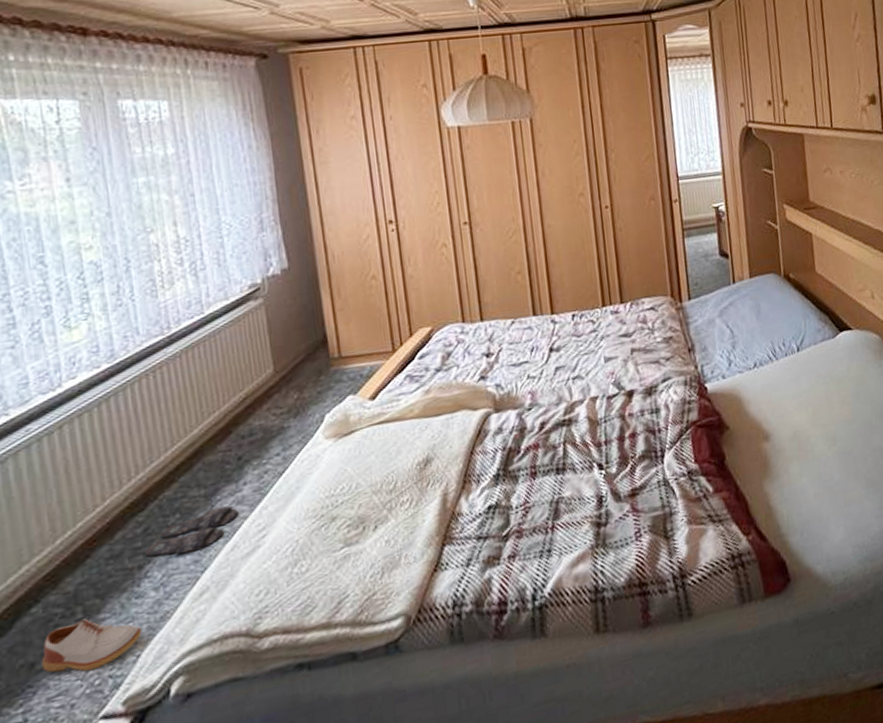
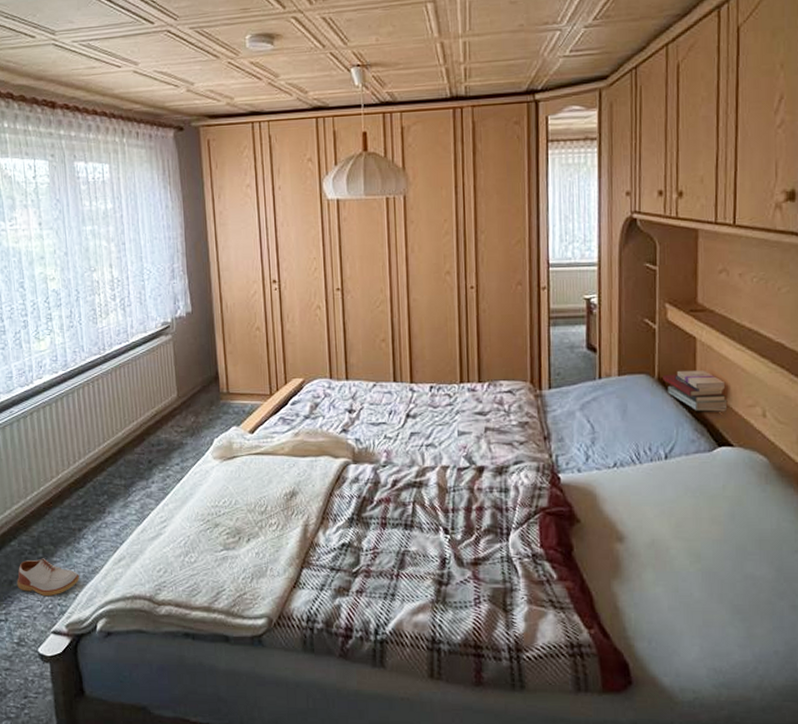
slippers: present [144,506,239,558] -> none [83,497,148,527]
books: none [788,262,843,302] -> present [663,369,728,412]

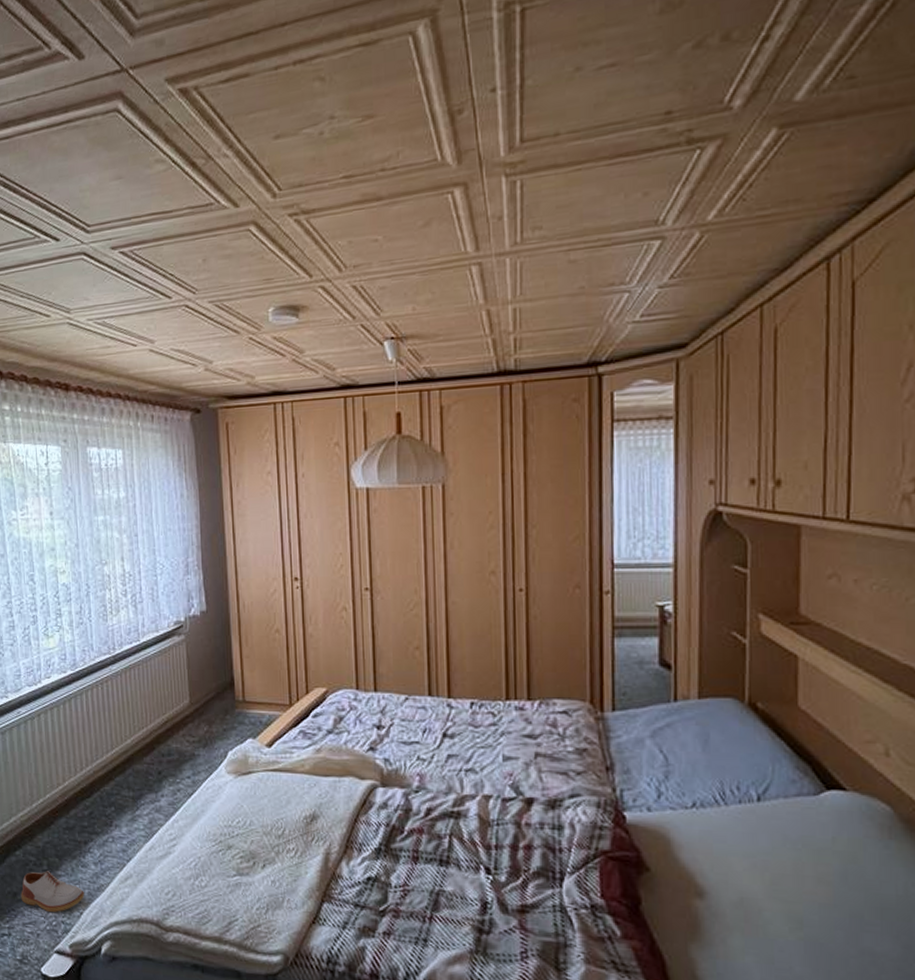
books: present [663,369,728,412] -> none [755,694,839,748]

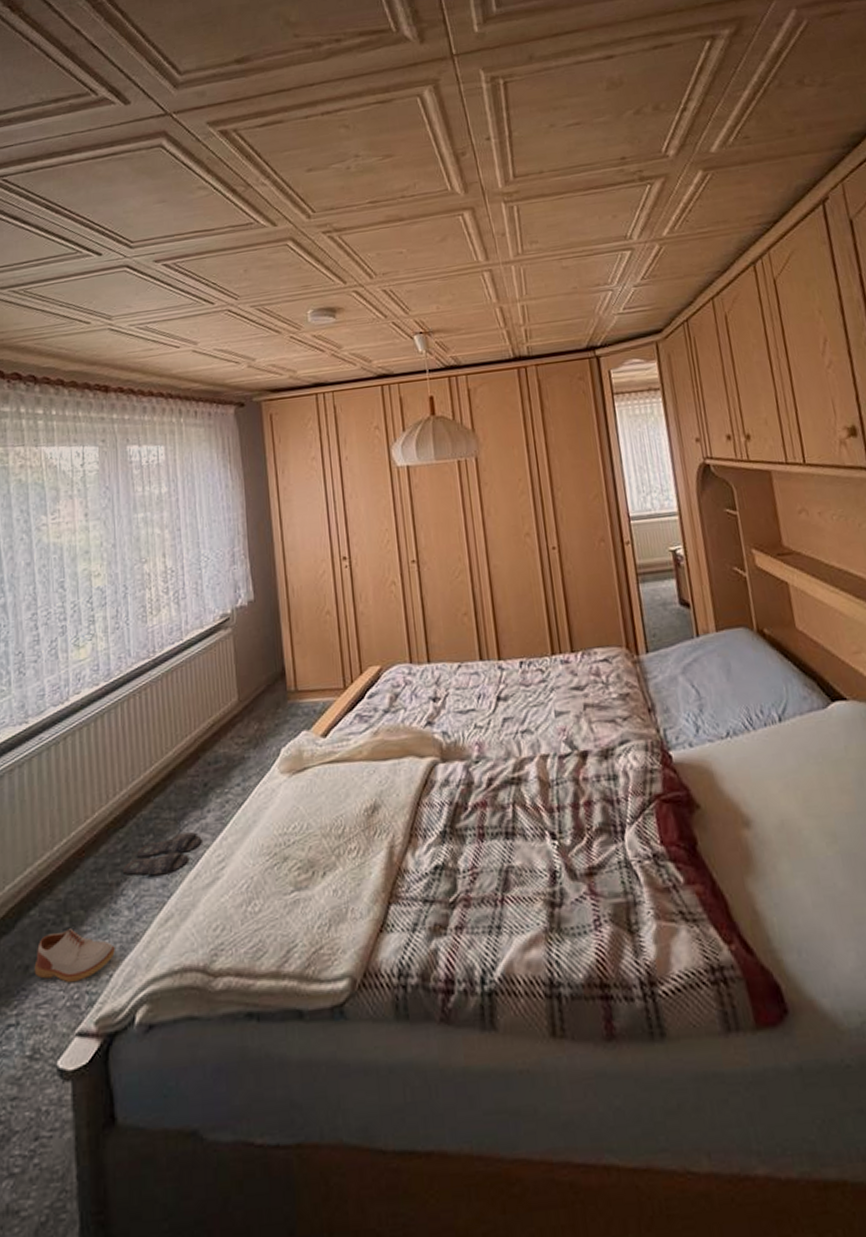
slippers: none [89,810,156,842] -> present [122,832,202,876]

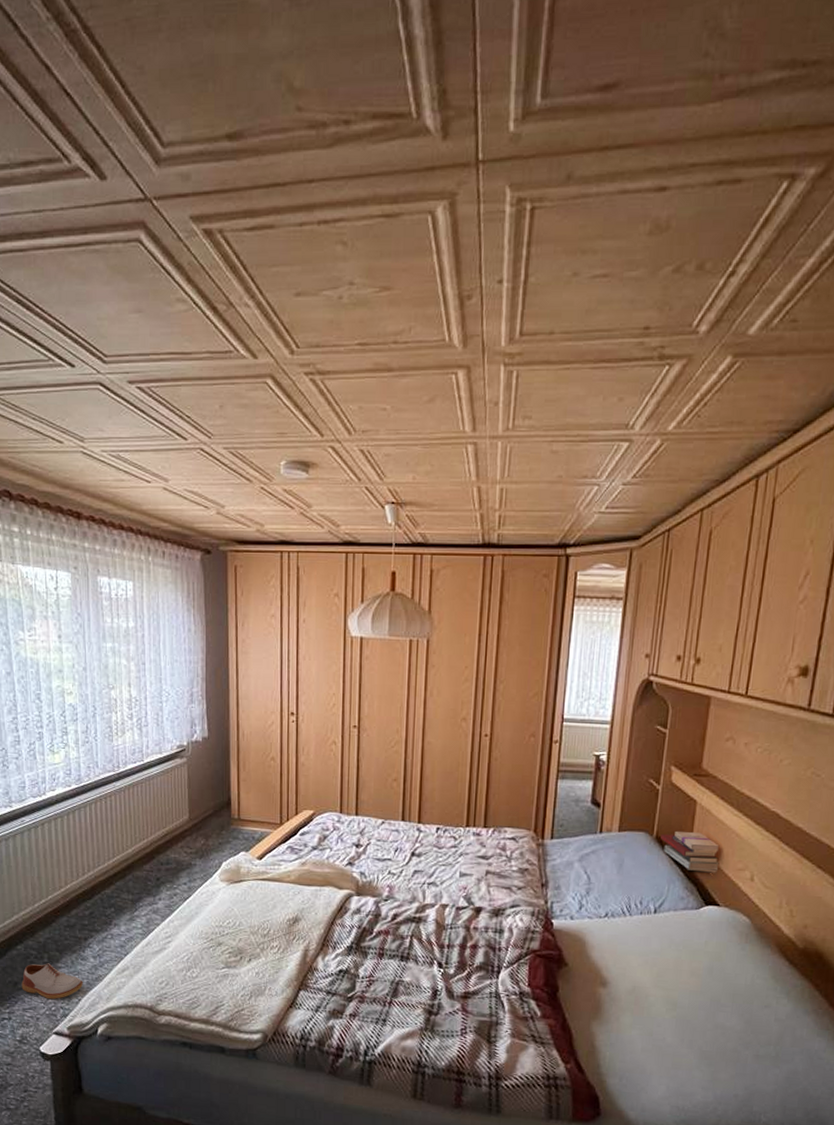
slippers: present [122,832,202,876] -> none [89,911,153,939]
books: none [761,617,833,664] -> present [660,830,720,873]

